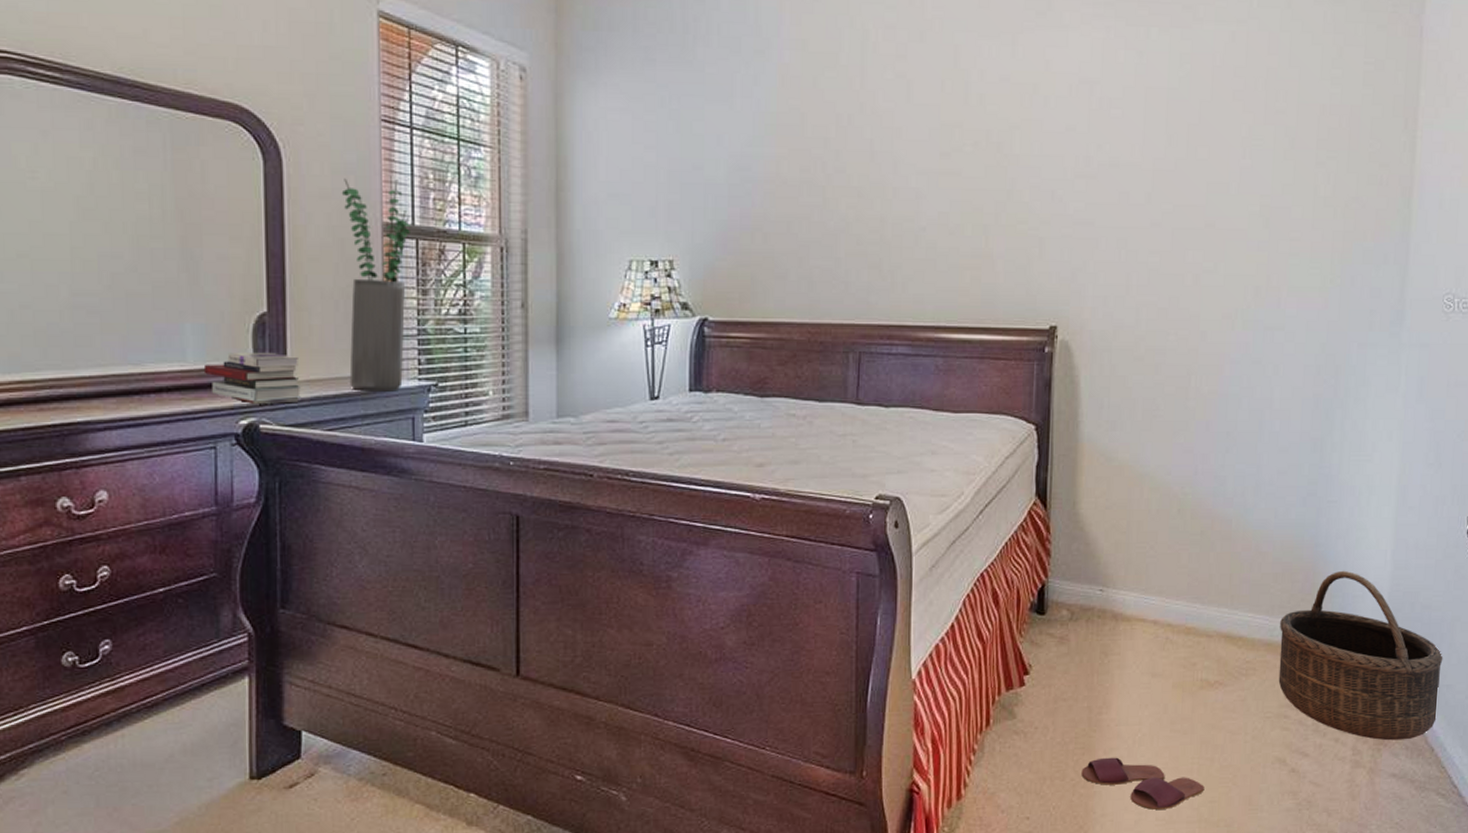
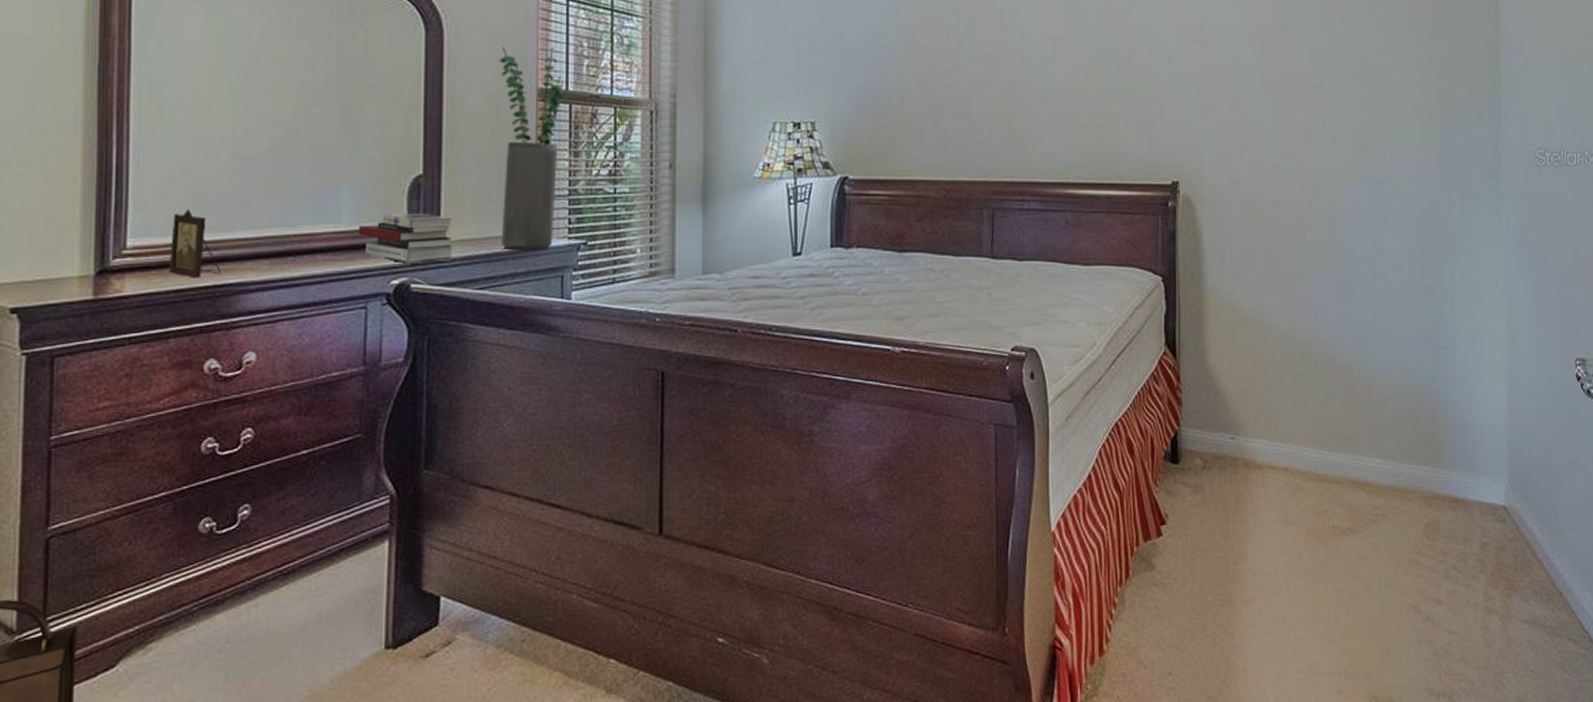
photo frame: none [14,346,69,416] -> present [169,209,222,278]
slippers: present [1081,757,1205,810] -> none [1221,608,1343,662]
basket: present [1278,570,1443,741] -> none [1406,415,1564,586]

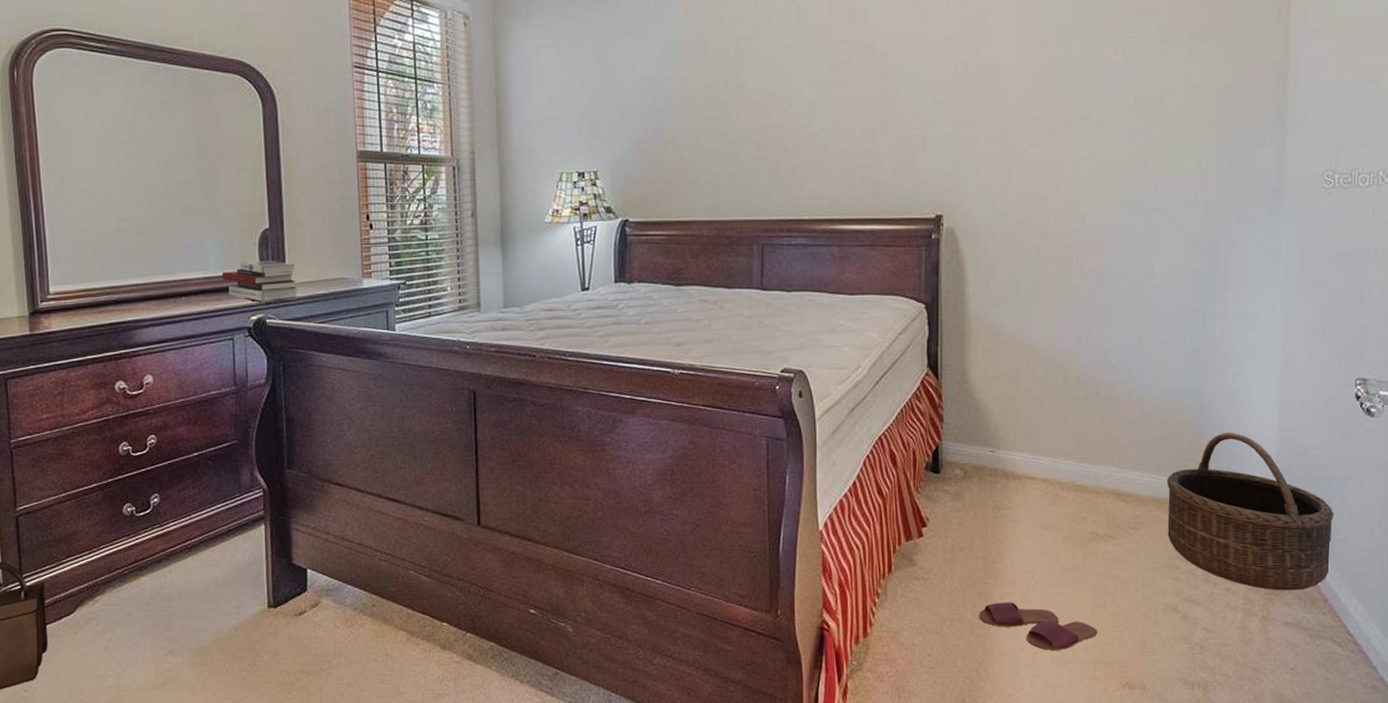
photo frame: present [169,209,222,278] -> none [81,261,122,317]
vase: present [499,47,564,252] -> none [323,114,379,292]
slippers: none [1221,608,1343,662] -> present [979,602,1098,650]
basket: none [1406,415,1564,586] -> present [1167,432,1335,591]

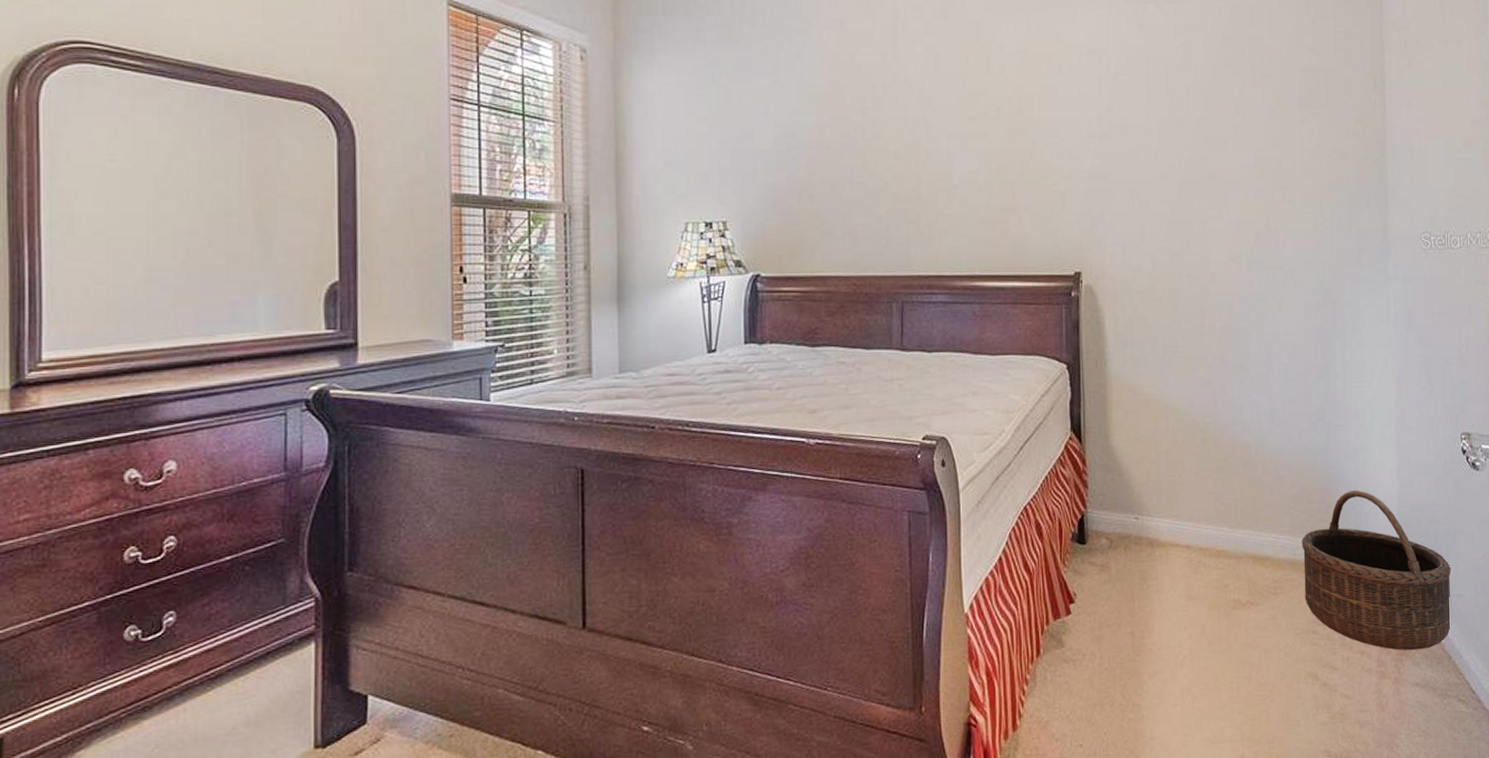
books: present [222,260,298,304] -> none [275,319,372,371]
slippers: present [979,602,1098,650] -> none [1129,680,1245,731]

